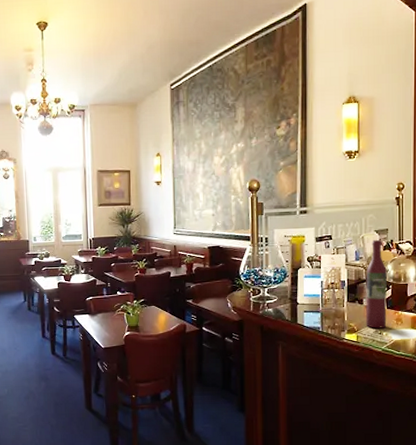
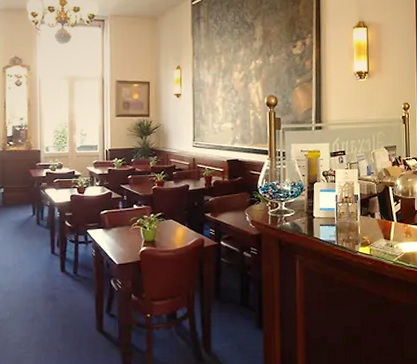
wine bottle: present [366,239,387,328] -> none [377,155,397,241]

